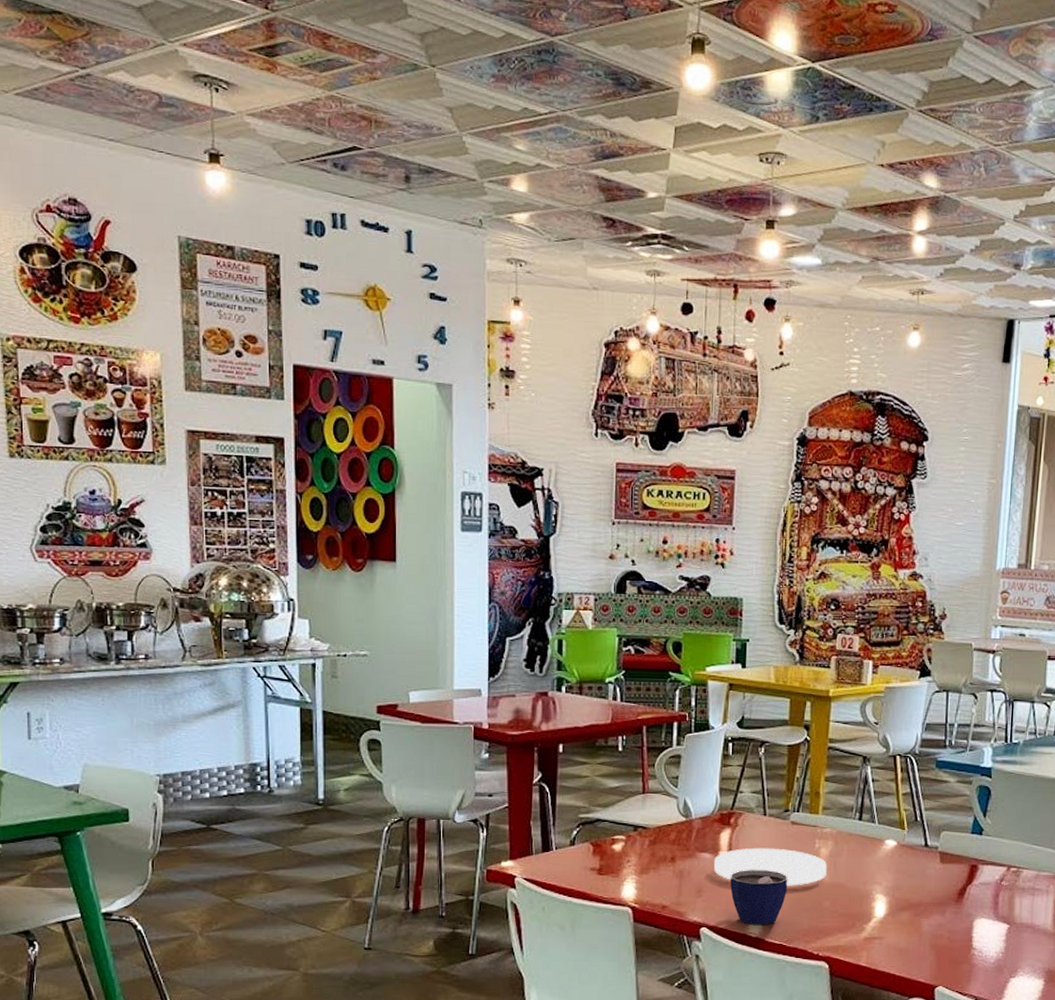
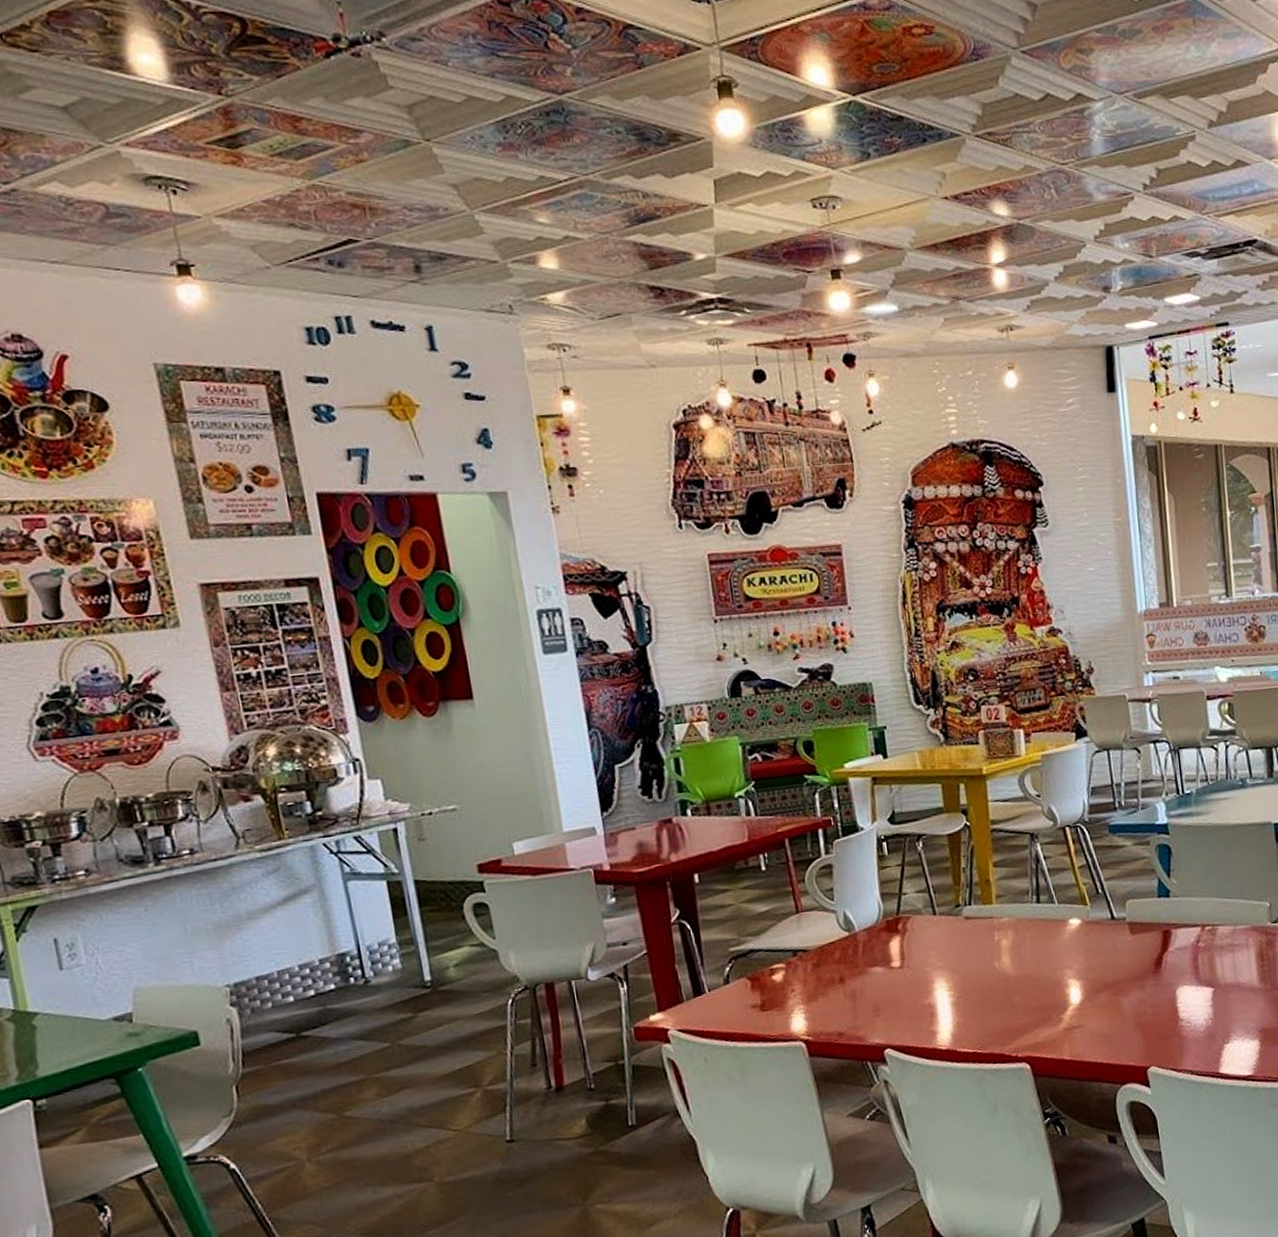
plate: present [714,847,827,886] -> none [887,947,1012,992]
cup: present [730,869,788,925] -> none [907,973,973,1037]

